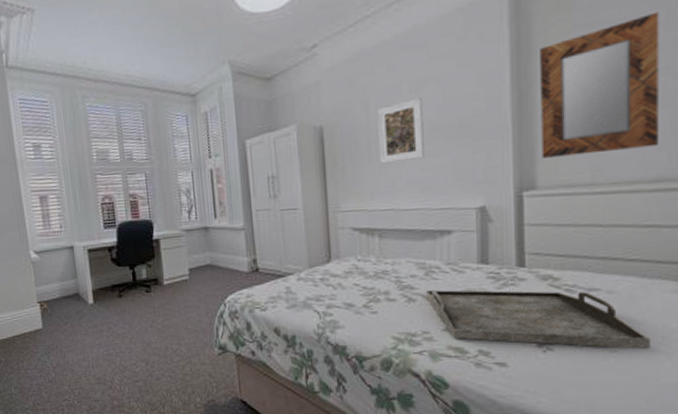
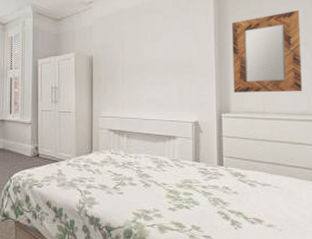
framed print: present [377,97,424,164] -> none [130,44,160,86]
serving tray: present [425,289,650,350] -> none [157,178,303,230]

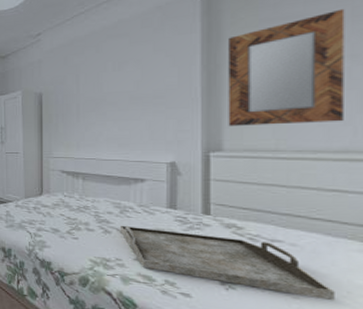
serving tray: none [157,178,303,230] -> present [119,225,335,302]

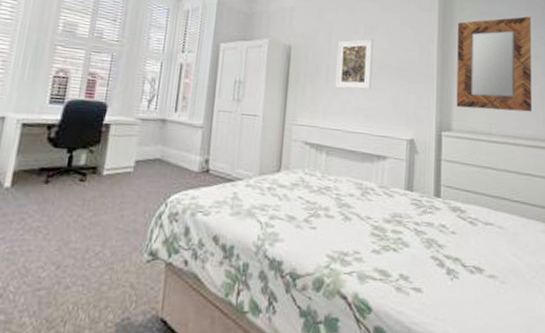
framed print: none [86,73,123,123] -> present [335,39,374,90]
serving tray: present [119,225,335,302] -> none [359,210,528,283]

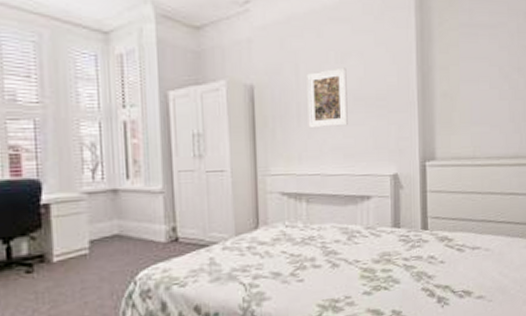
home mirror: present [456,16,531,112] -> none [437,23,515,133]

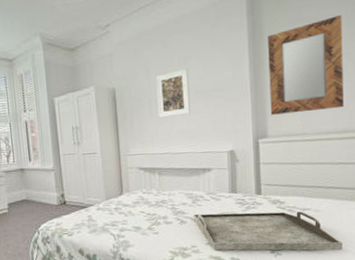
serving tray: none [347,250,513,302] -> present [193,211,343,251]
home mirror: none [437,23,515,133] -> present [268,14,344,115]

